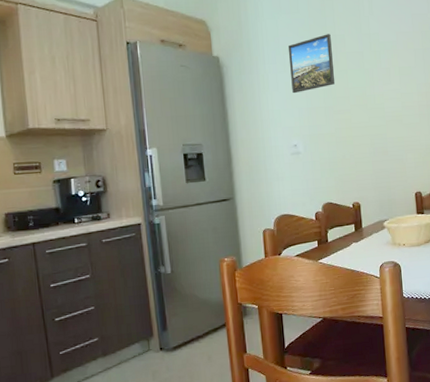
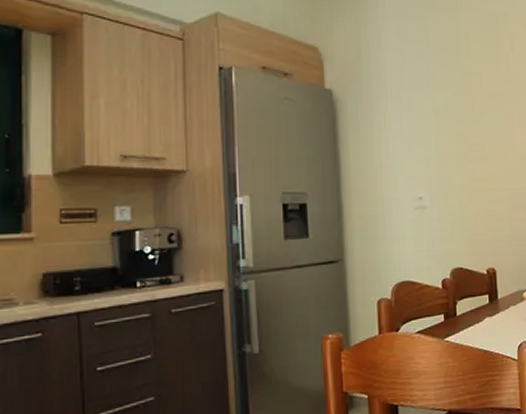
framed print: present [288,34,336,94] -> none [415,70,470,137]

